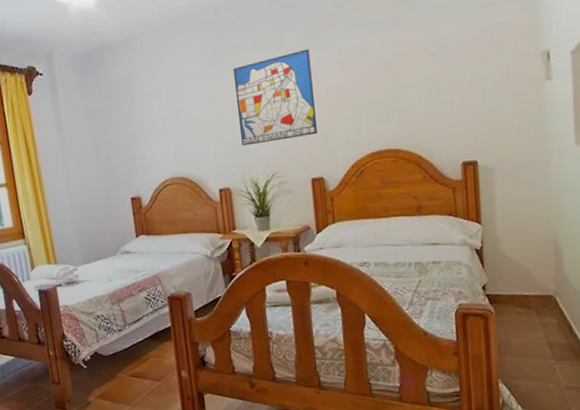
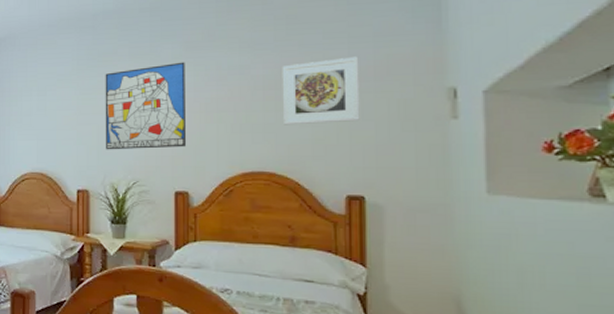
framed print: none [399,28,470,102] -> present [282,56,360,125]

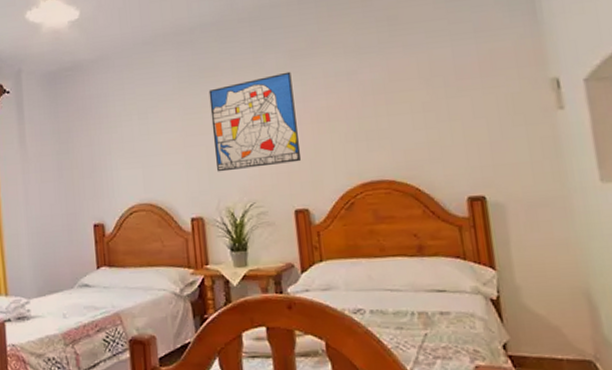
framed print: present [282,56,360,125] -> none [389,53,472,130]

